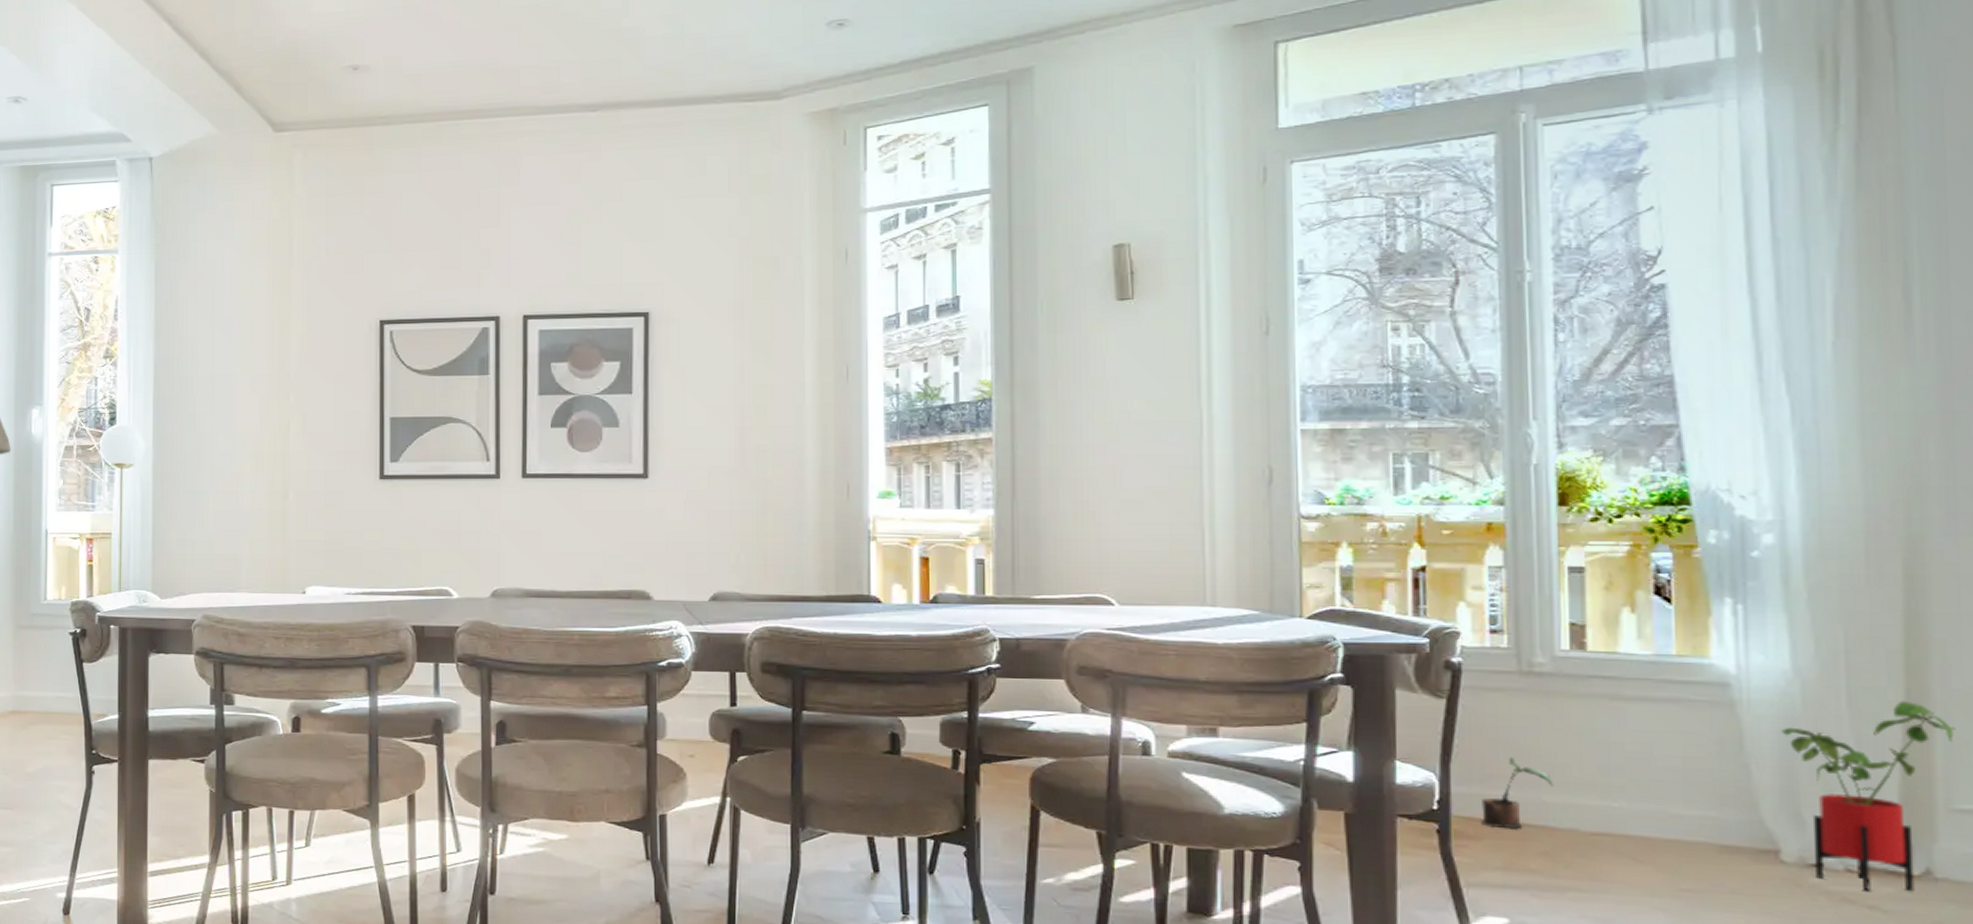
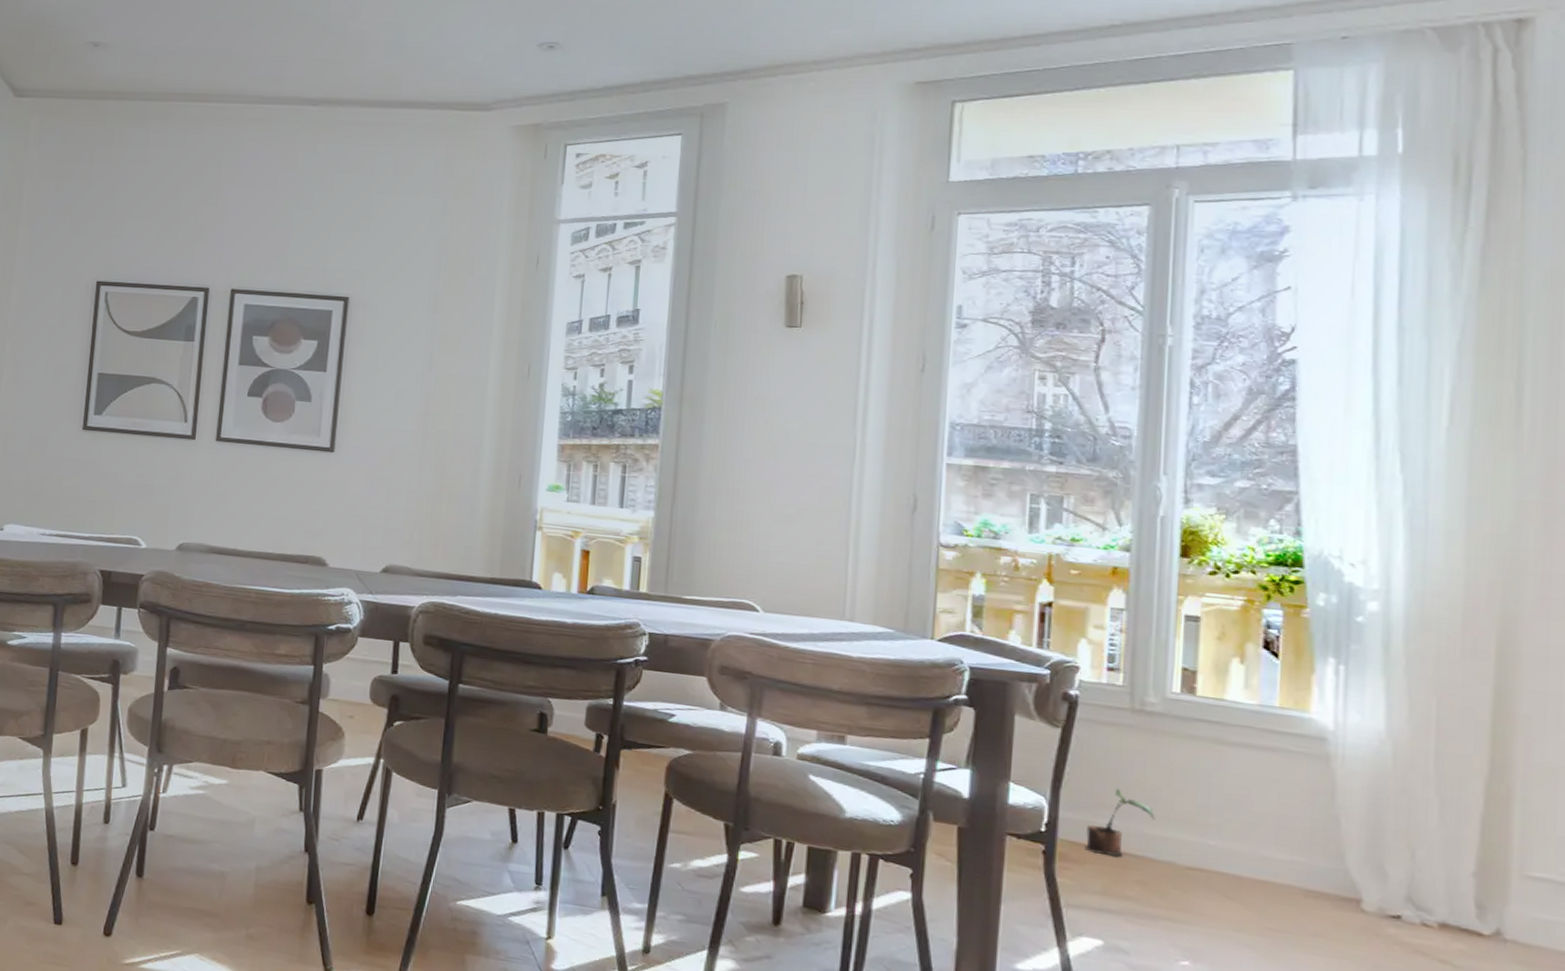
house plant: present [1782,700,1956,892] -> none [1372,769,1534,950]

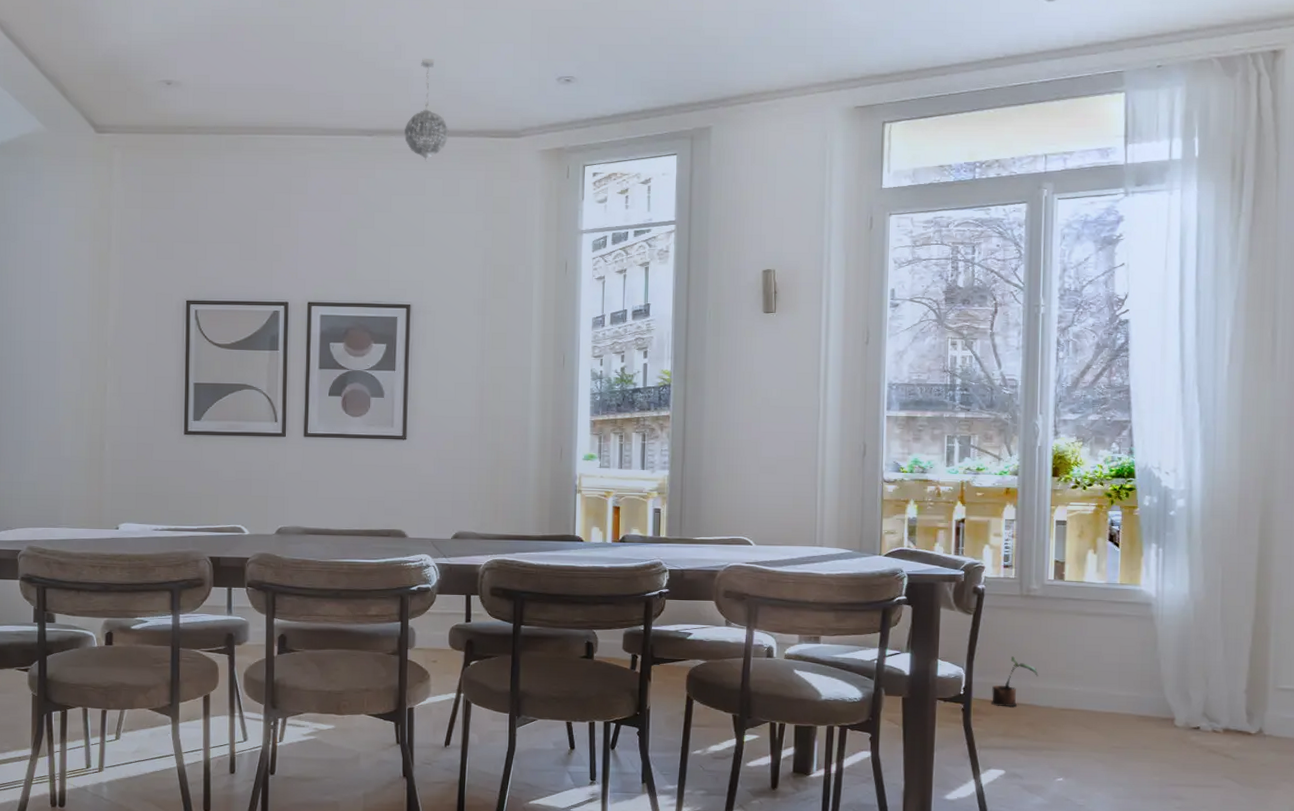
pendant light: none [353,20,406,136] -> present [403,58,449,162]

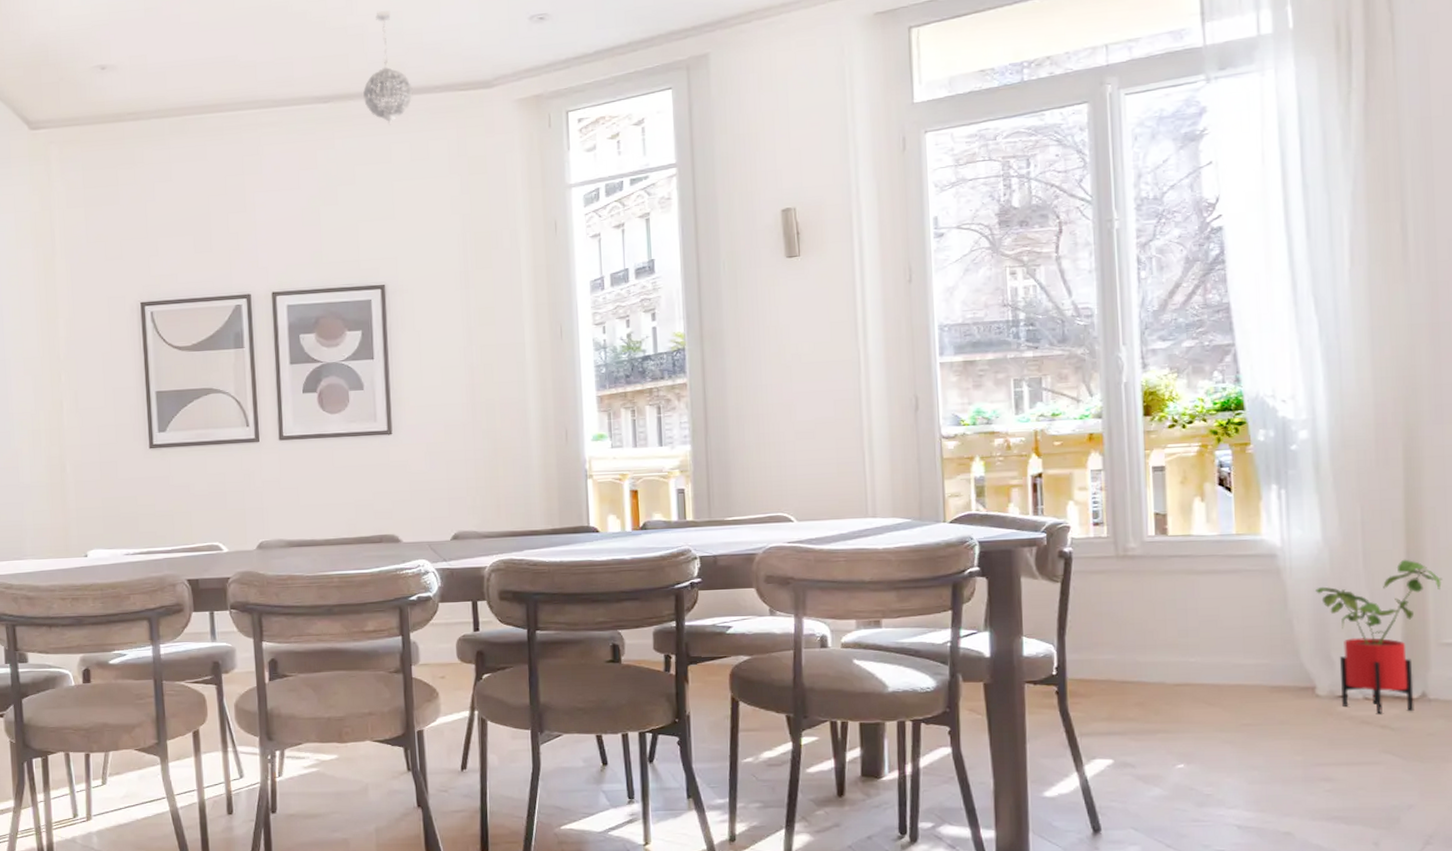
potted plant: present [990,656,1038,708] -> none [1090,627,1145,686]
house plant: none [1181,615,1283,745] -> present [1315,559,1443,714]

